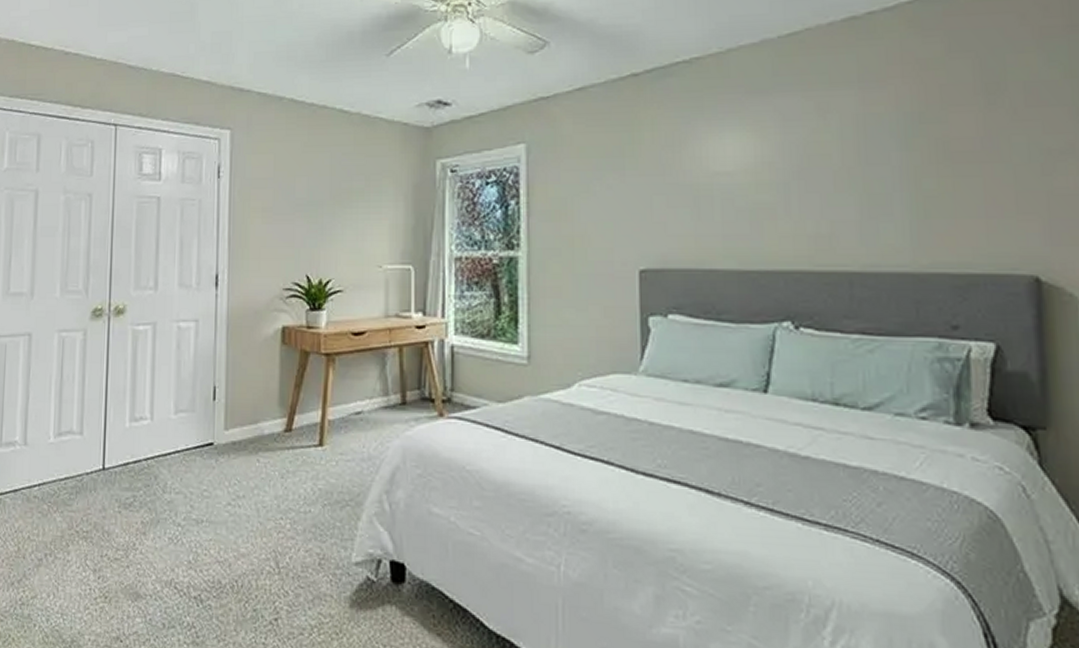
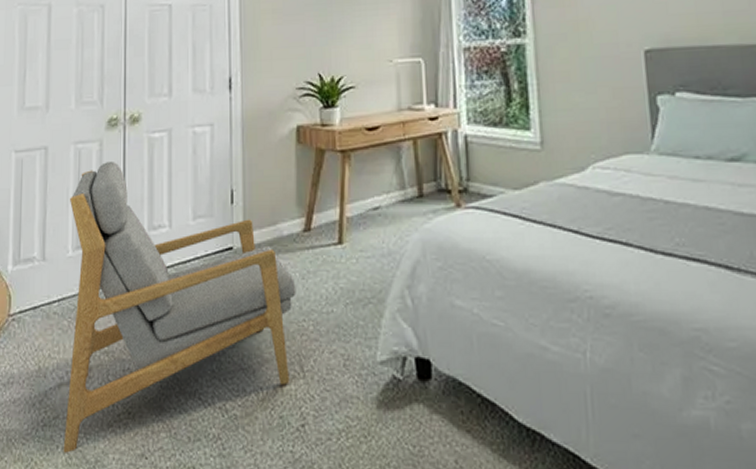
armchair: none [40,350,275,632] -> present [63,160,296,453]

